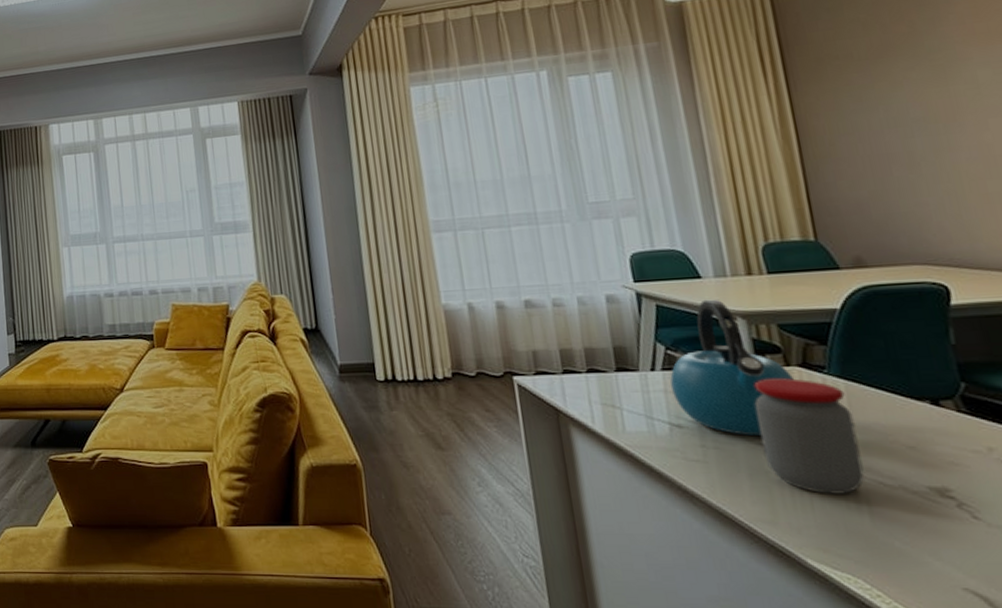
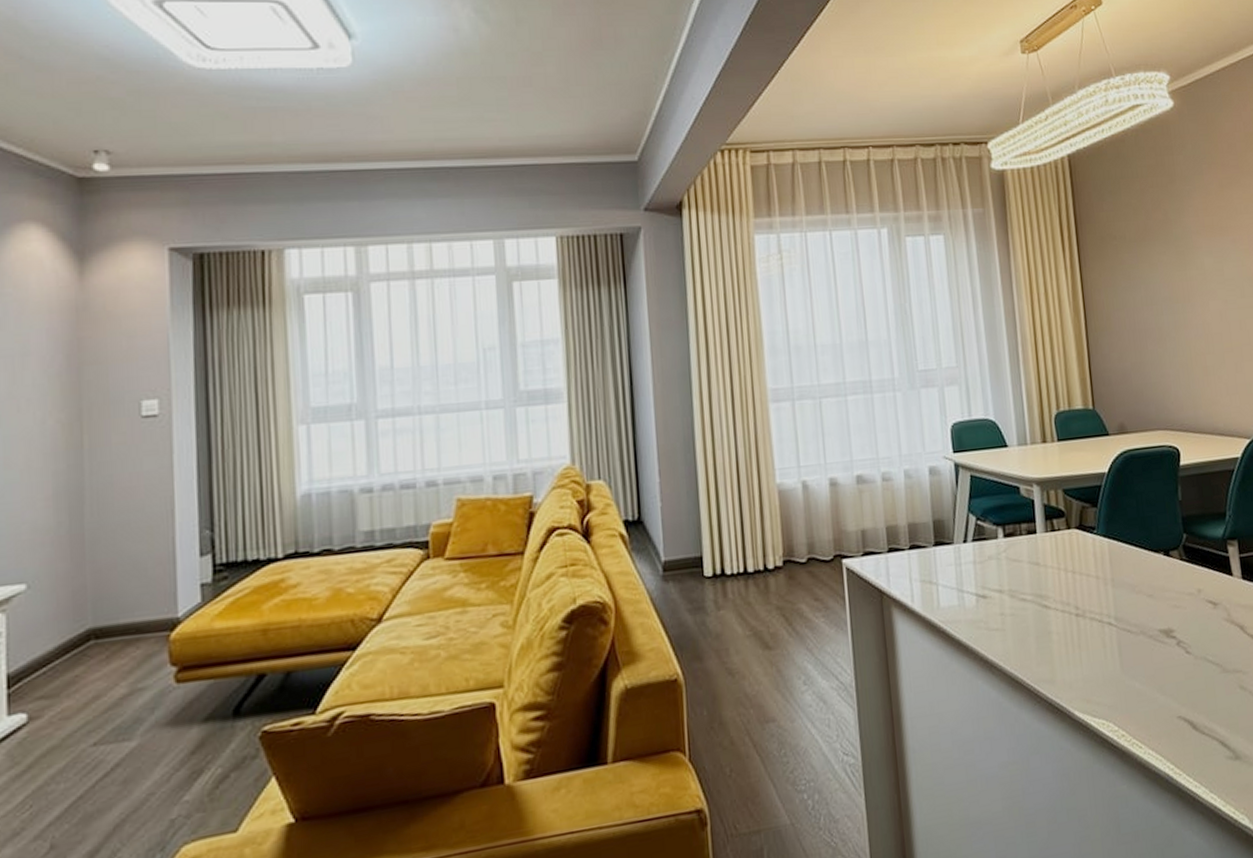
kettle: present [670,299,795,437] -> none [979,467,1073,600]
jar: present [754,378,864,496] -> none [1043,540,1118,648]

